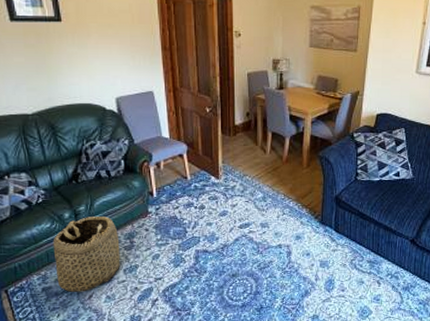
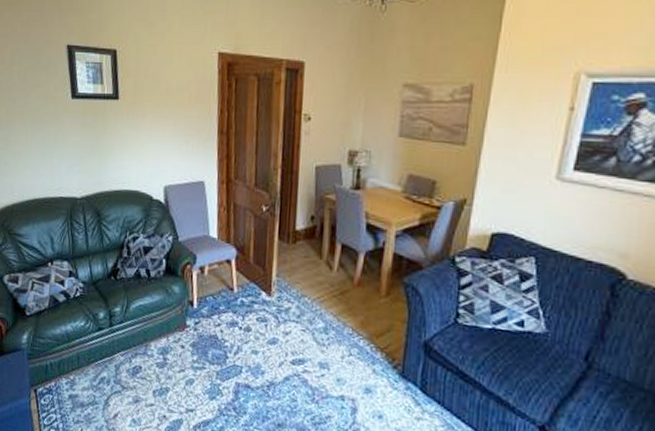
basket: present [53,216,120,293] -> none [84,320,152,409]

